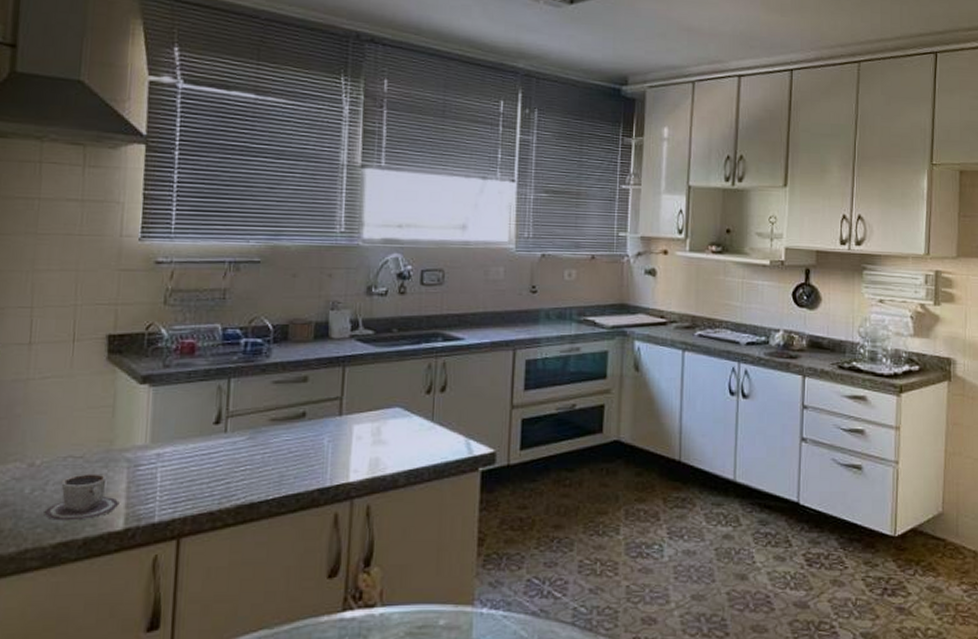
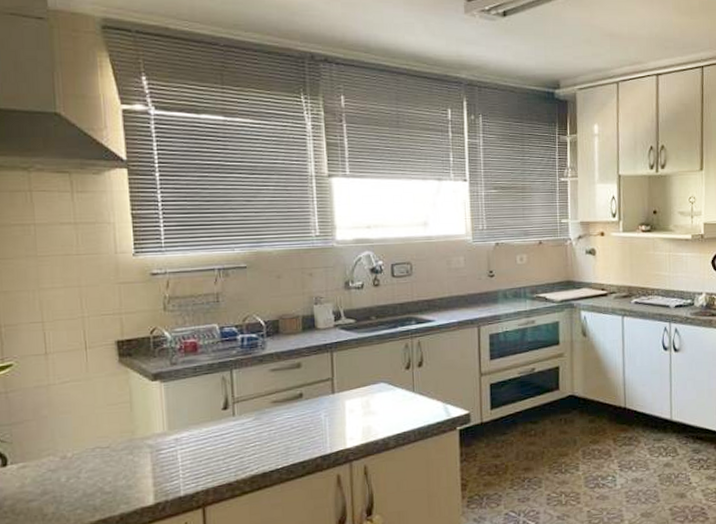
cup: present [44,474,120,521] -> none [81,459,148,502]

